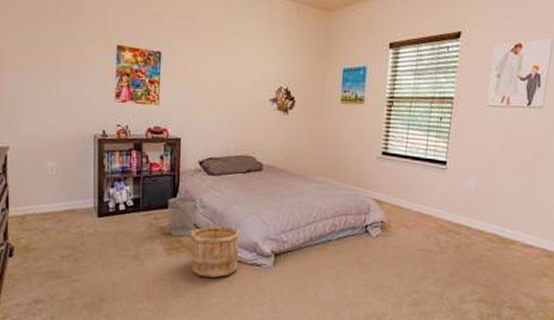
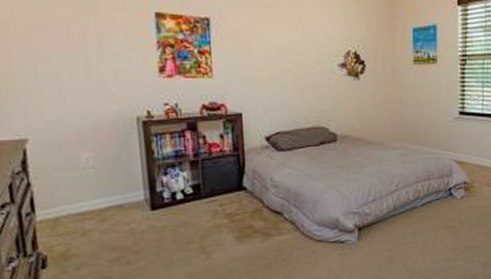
wastebasket: present [168,197,197,237] -> none [233,178,268,222]
wooden bucket: present [189,225,240,278] -> none [261,205,320,263]

